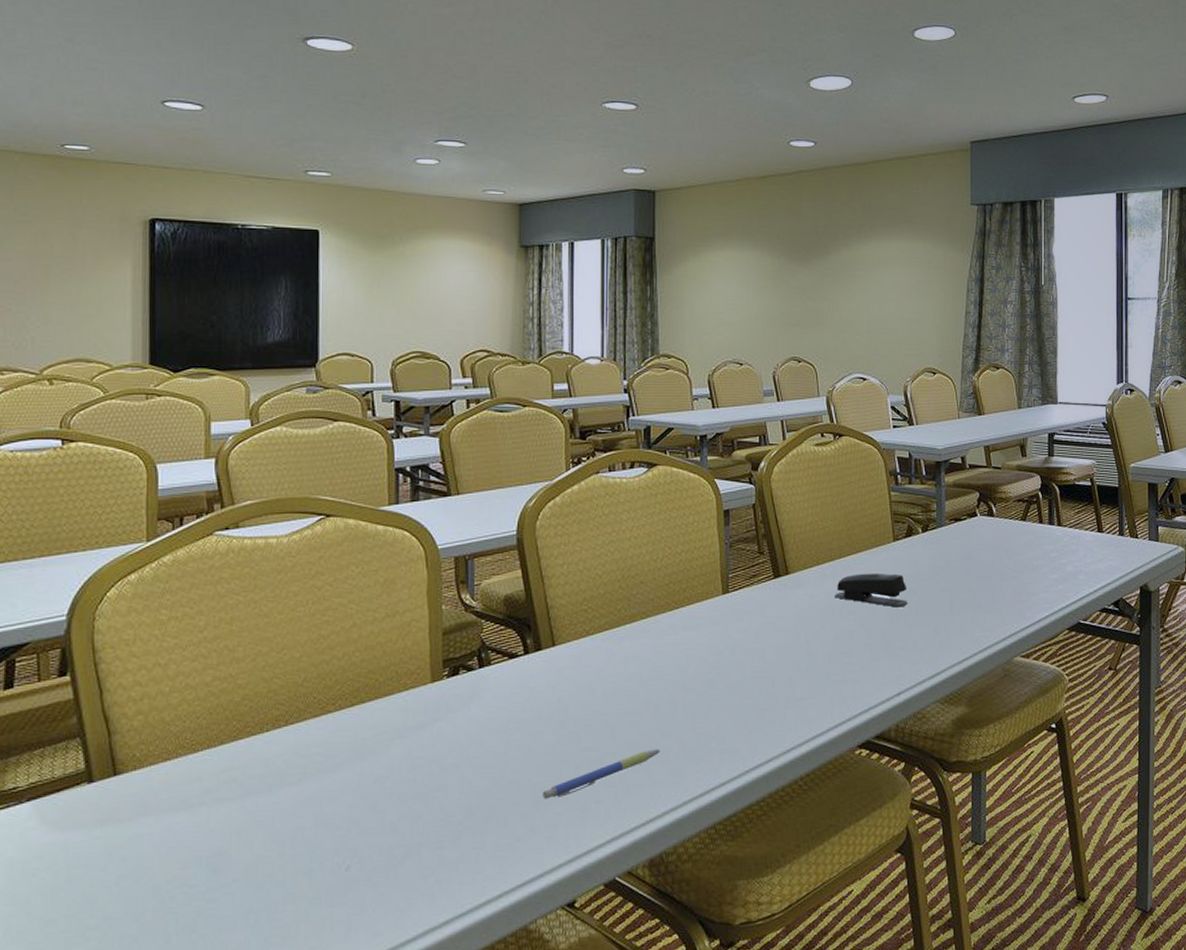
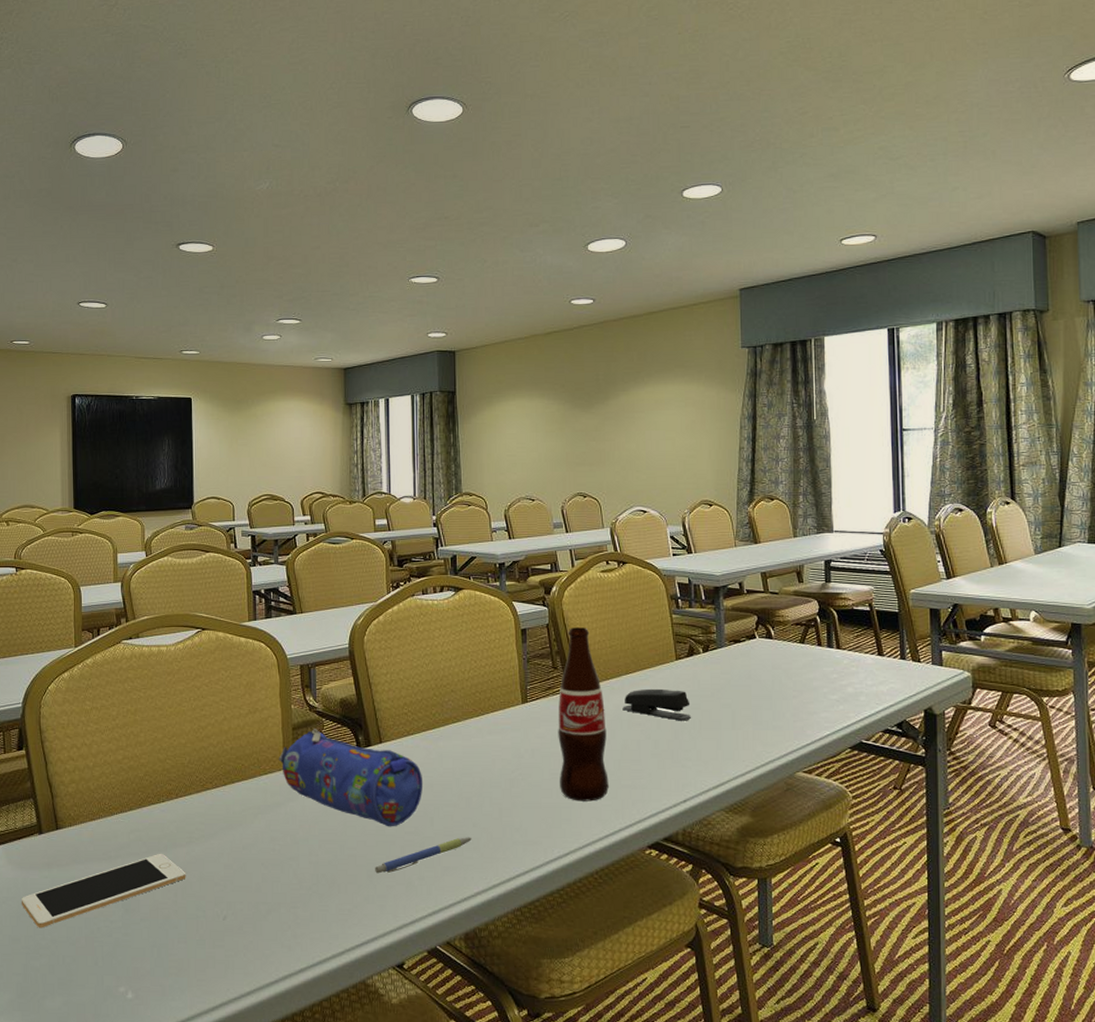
cell phone: none [59,795,297,904] -> present [21,853,186,928]
pencil case: none [423,632,604,744] -> present [278,729,423,827]
bottle: none [762,507,817,701] -> present [558,627,609,802]

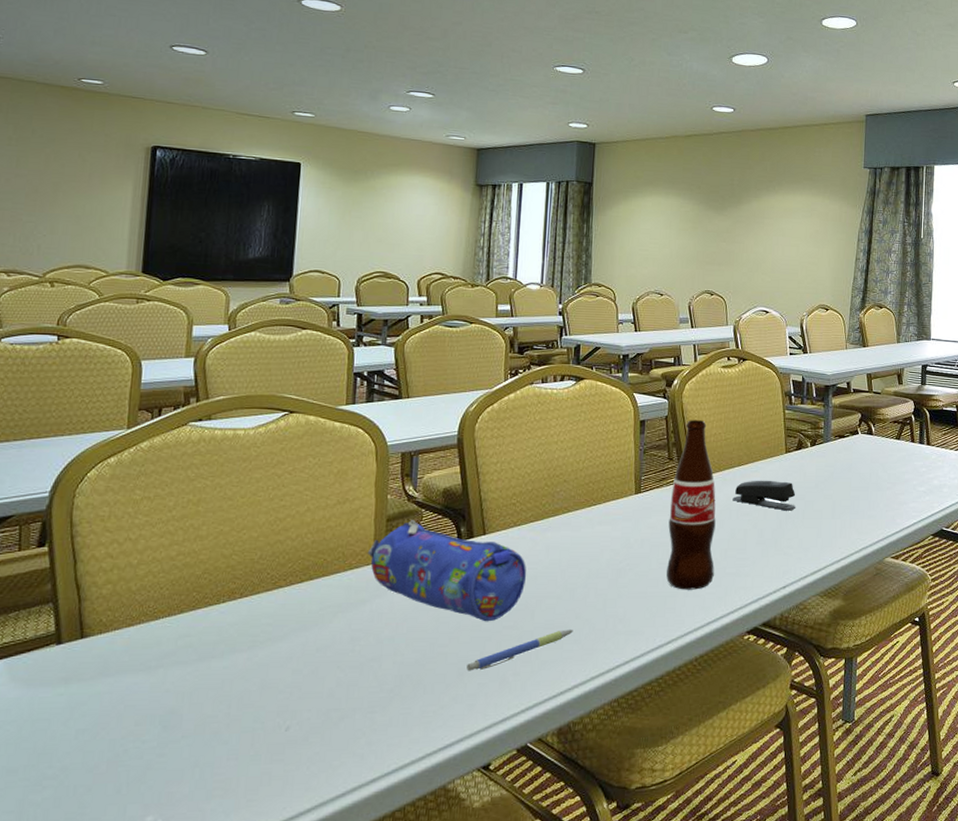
cell phone: present [21,853,186,928] -> none [23,660,245,755]

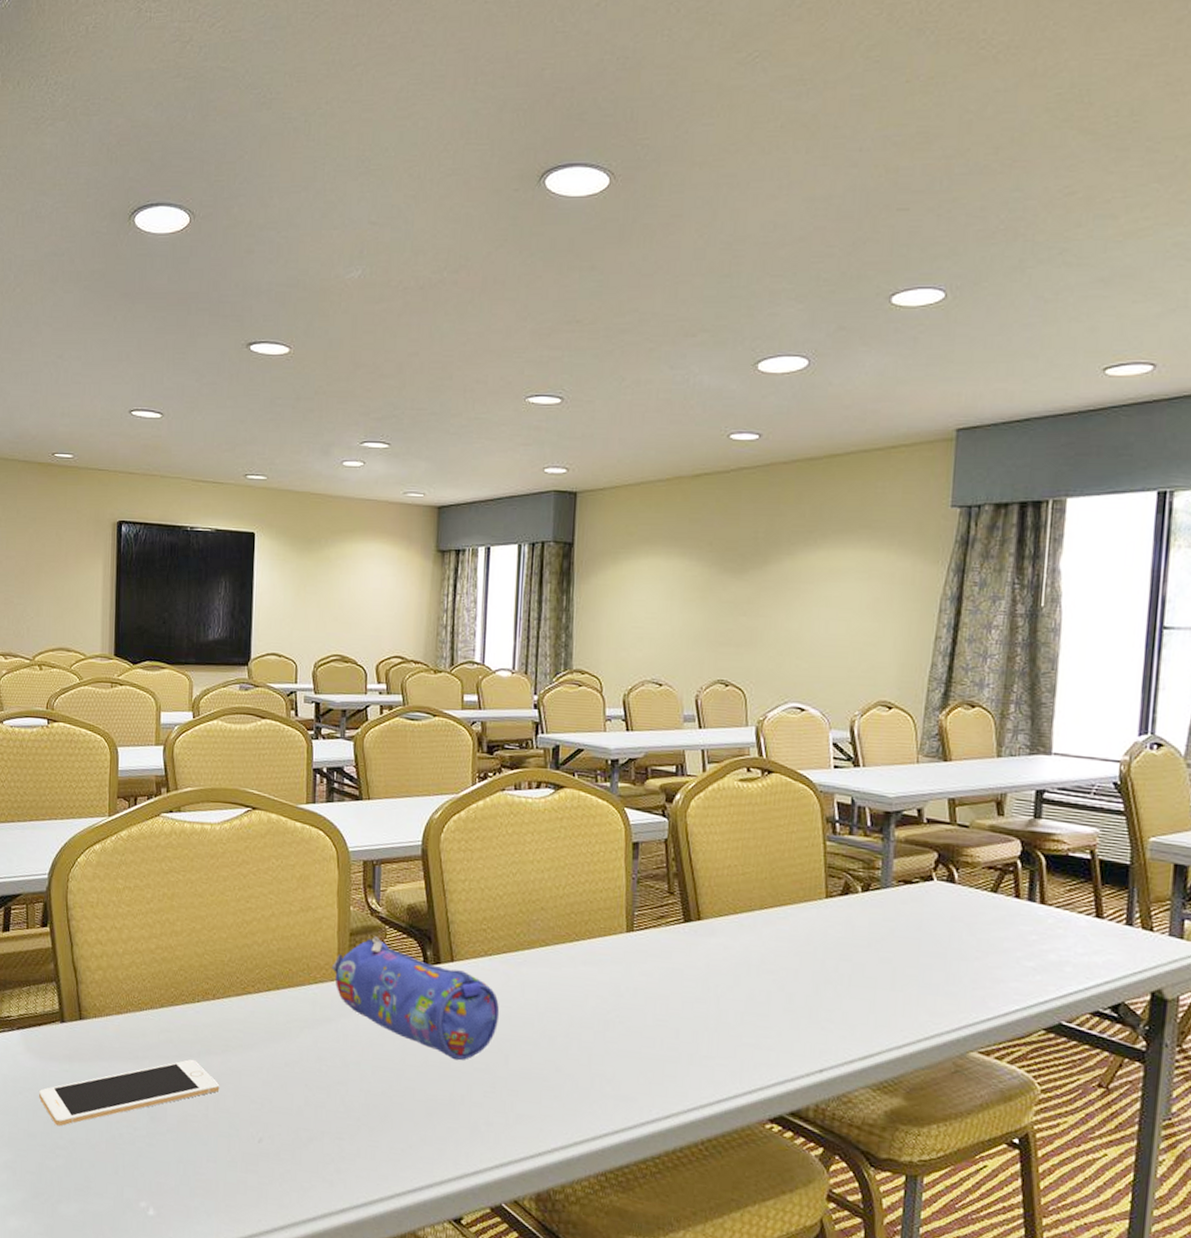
cell phone: none [23,660,245,755] -> present [38,1059,220,1127]
pen: present [467,629,573,671] -> none [435,1082,553,1113]
bottle: present [666,420,716,590] -> none [665,846,730,1058]
stapler: present [732,480,796,511] -> none [752,929,840,974]

